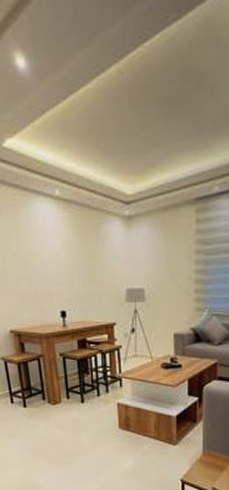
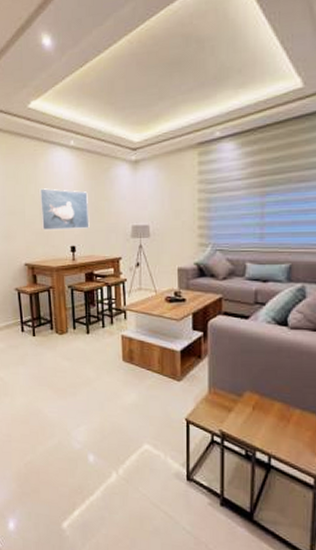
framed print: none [20,245,81,293] -> present [38,188,90,230]

